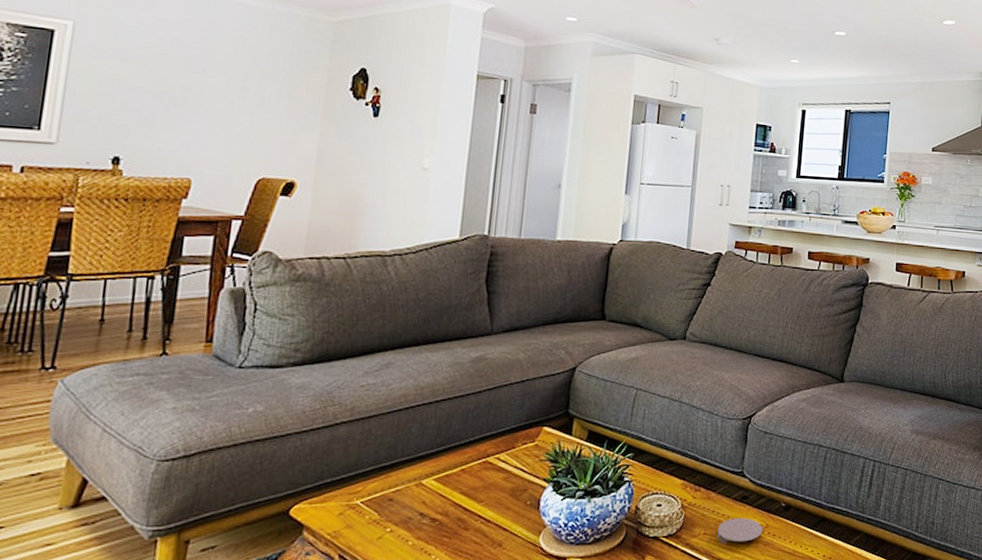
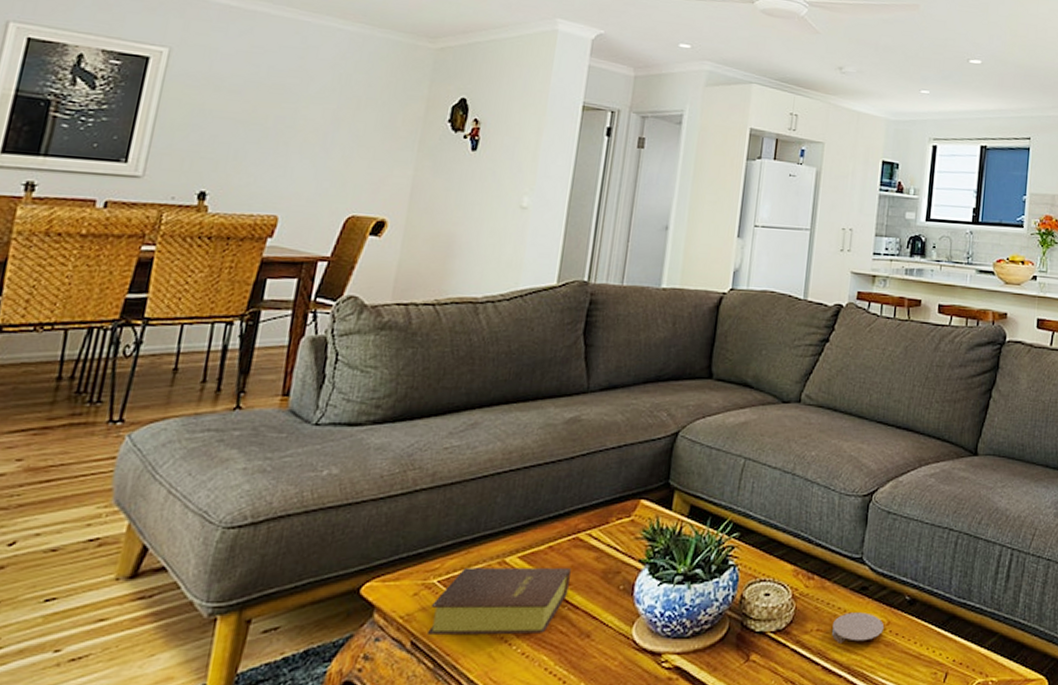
bible: none [354,488,482,548] -> present [428,568,571,634]

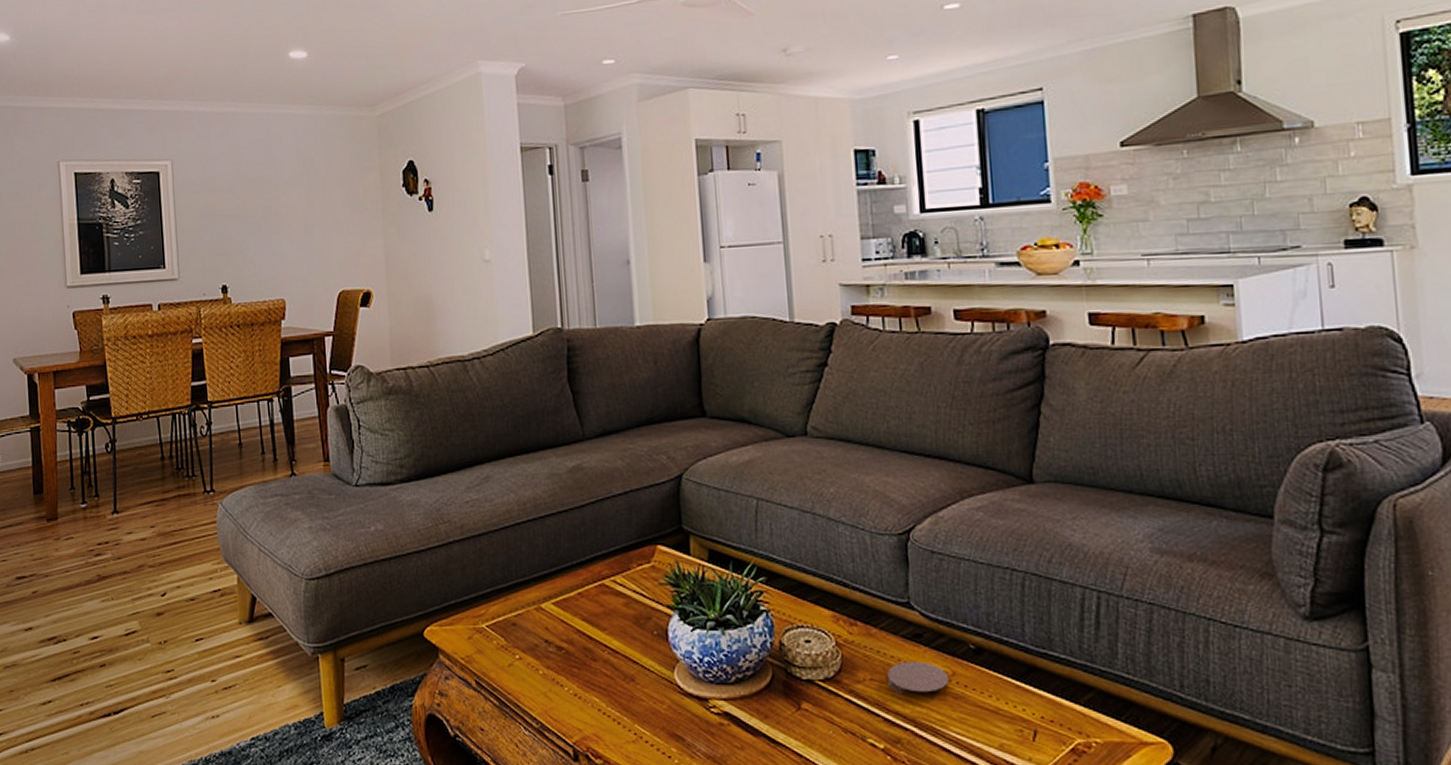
bible: present [428,568,571,634] -> none [486,614,605,676]

